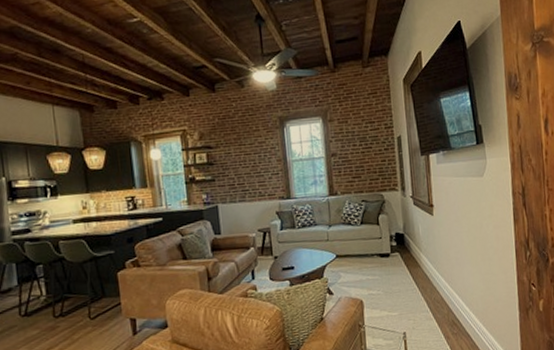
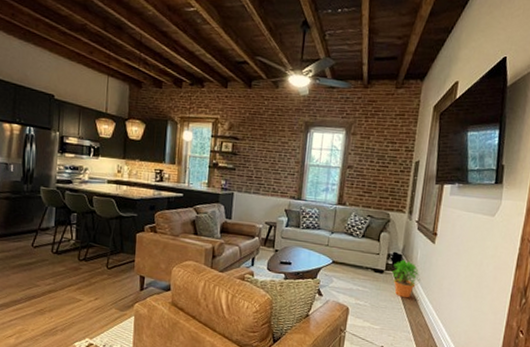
potted plant: none [397,237,427,278] -> present [391,259,420,298]

